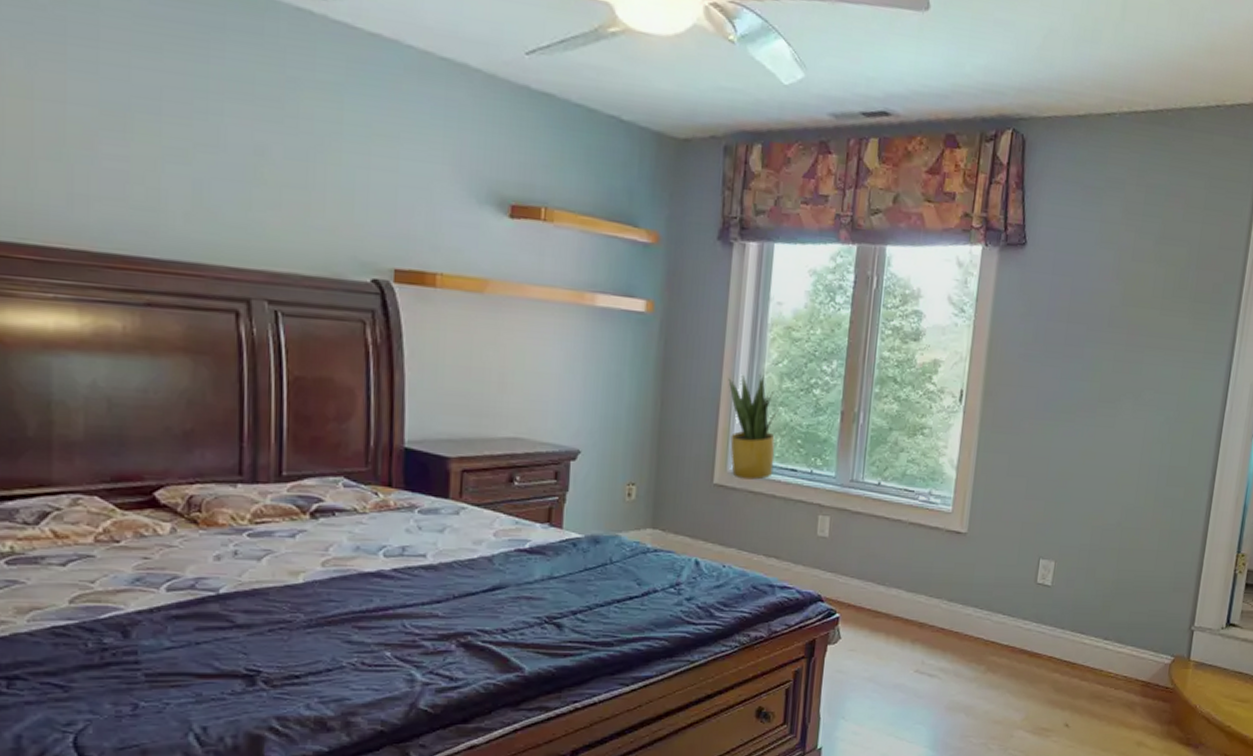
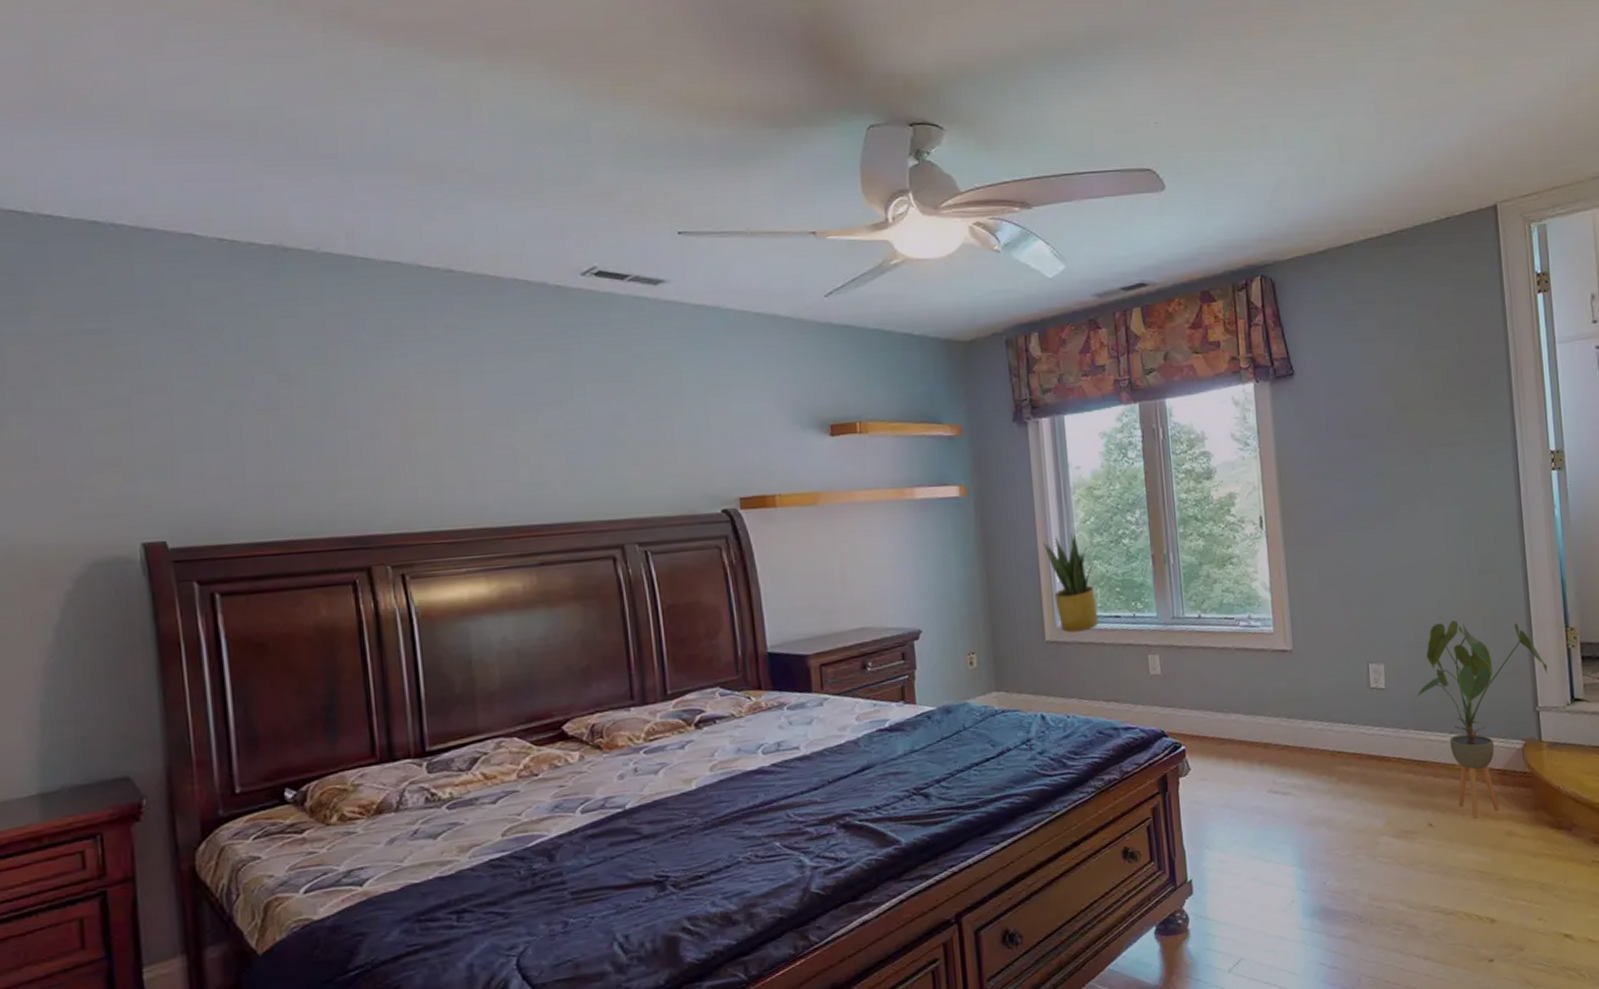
house plant: none [1079,529,1212,724] -> present [1415,620,1548,817]

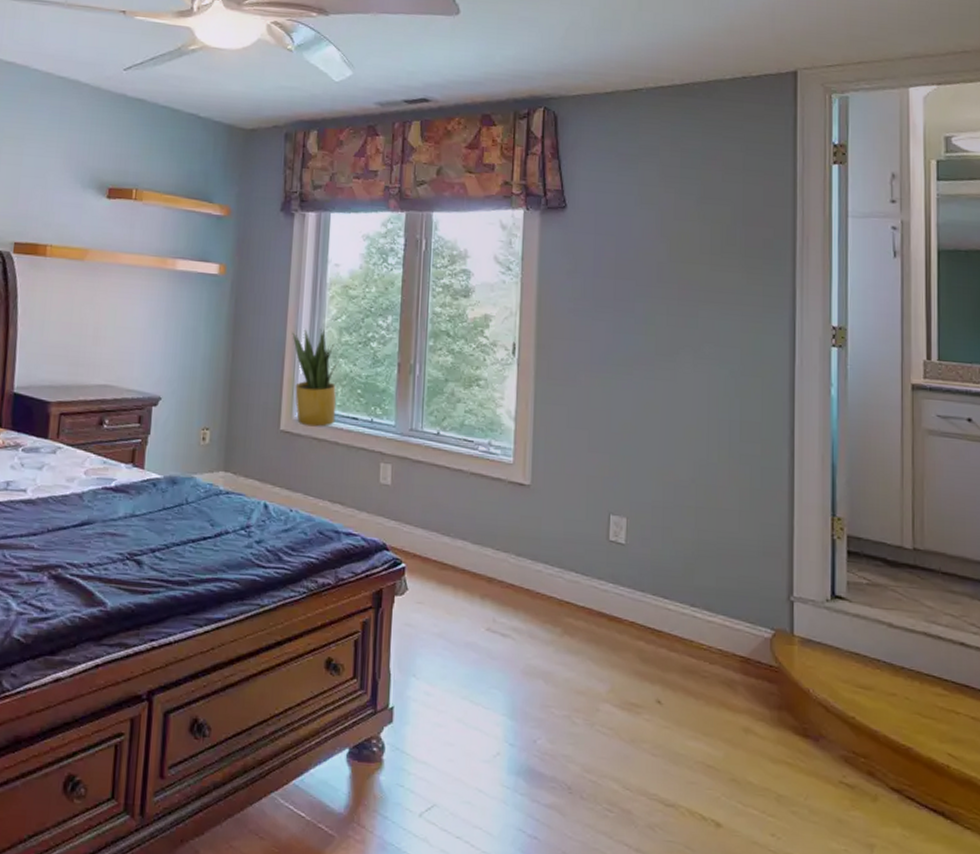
house plant: present [1415,620,1548,817] -> none [657,486,808,704]

